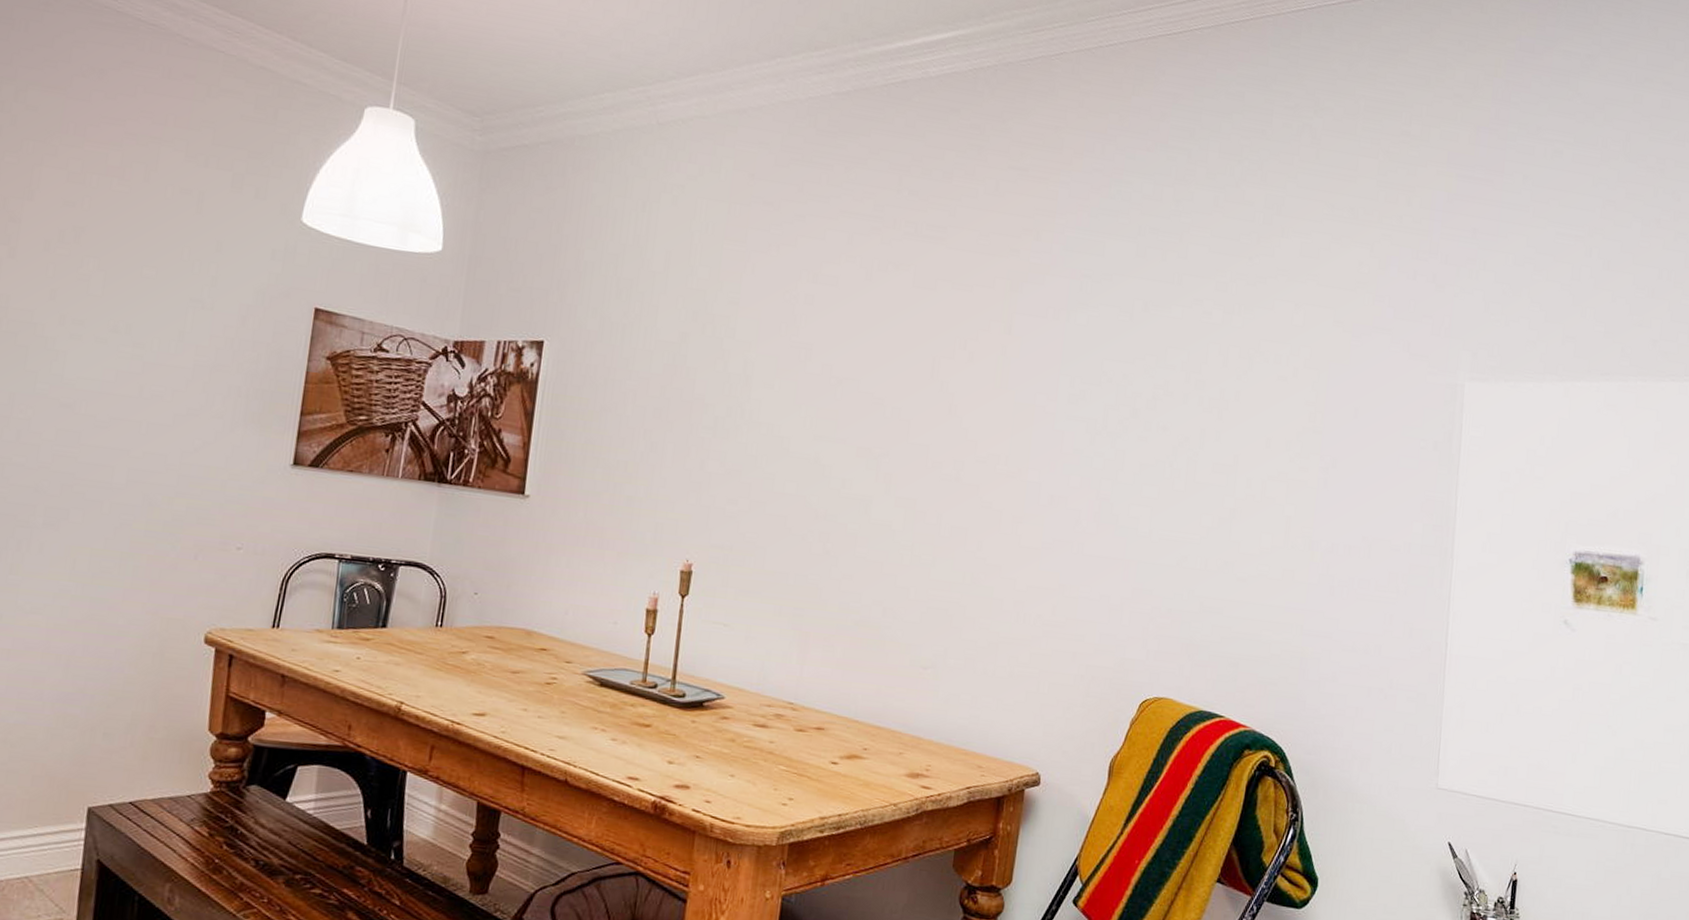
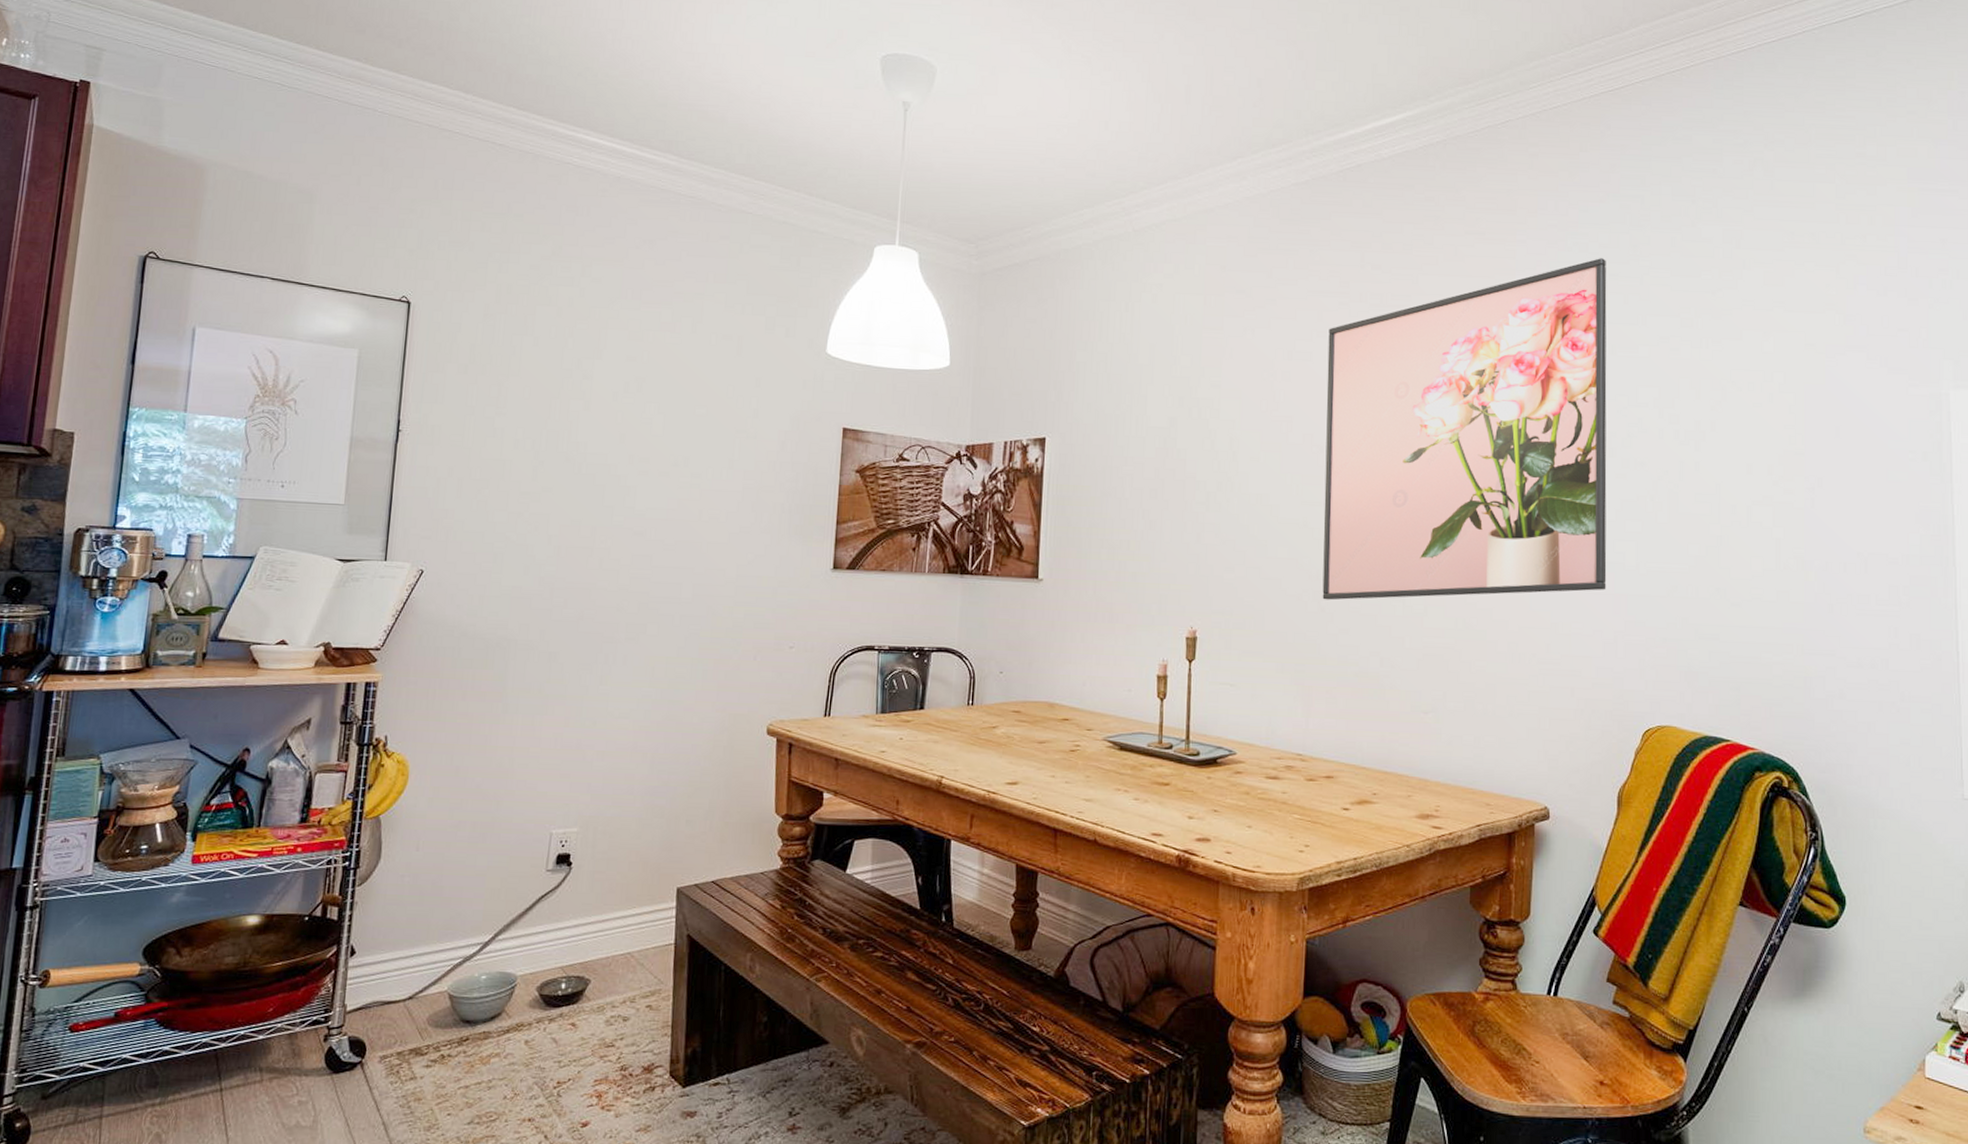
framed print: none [828,209,1148,555] -> present [1322,258,1607,601]

